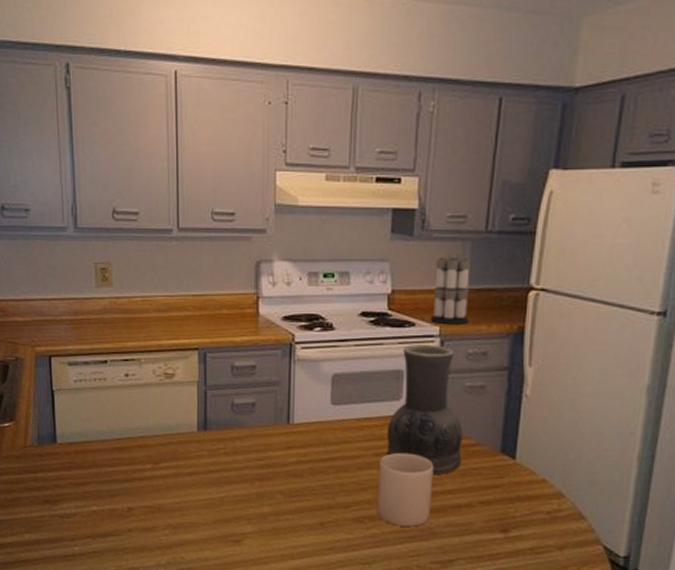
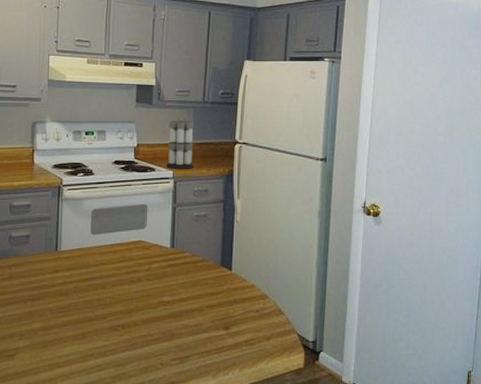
mug: present [376,452,434,527] -> none [127,270,172,331]
vase: present [386,344,463,476] -> none [135,185,193,287]

